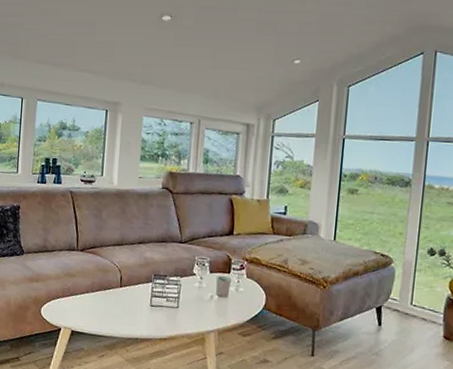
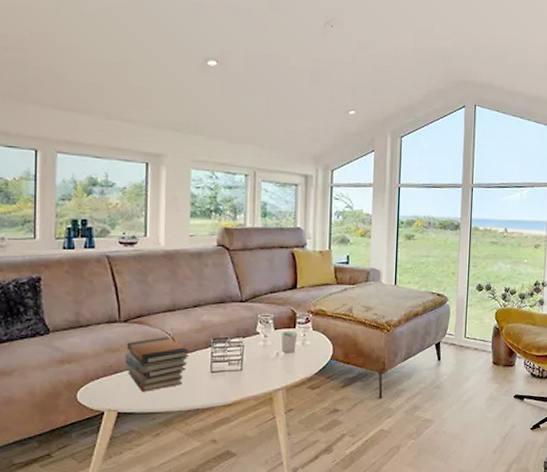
book stack: none [79,268,132,316] -> present [125,337,188,392]

